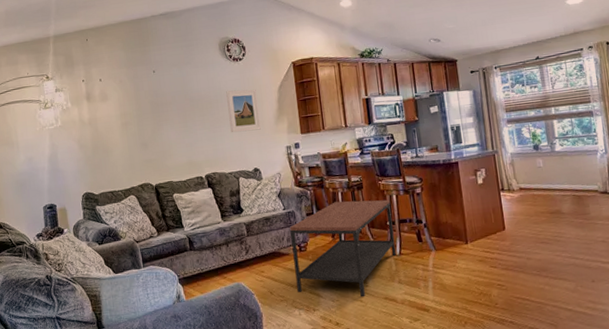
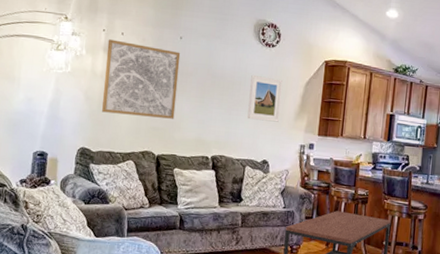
wall art: none [88,85,164,156] -> present [102,39,181,119]

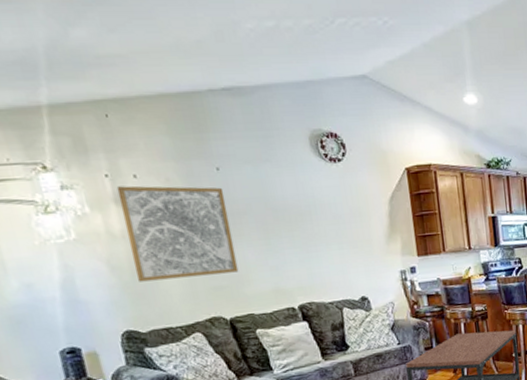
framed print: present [247,75,282,122] -> none [321,199,368,254]

